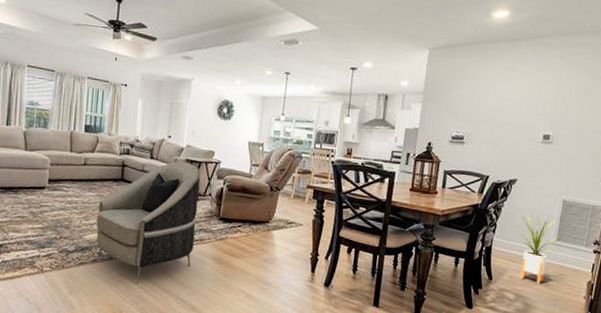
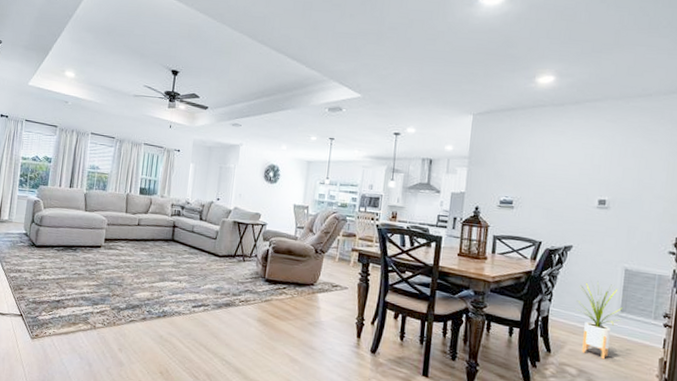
armchair: present [96,161,201,285] -> none [146,223,247,344]

